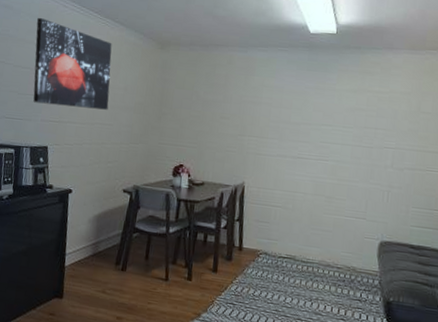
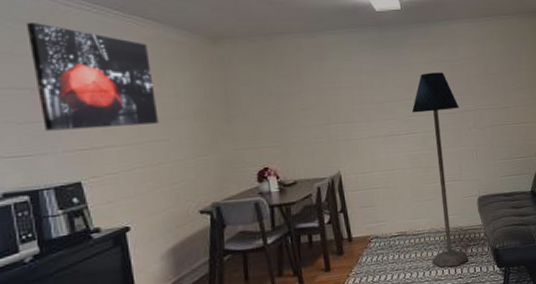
floor lamp: none [315,101,379,307] -> present [412,72,469,268]

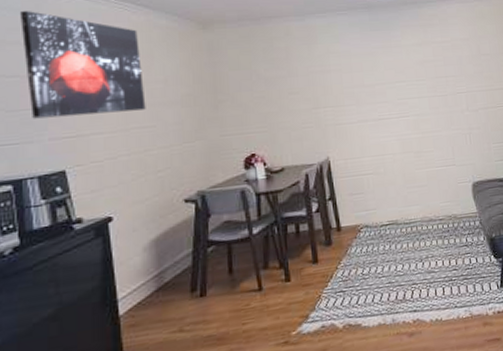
floor lamp: present [412,72,469,268] -> none [403,53,463,259]

